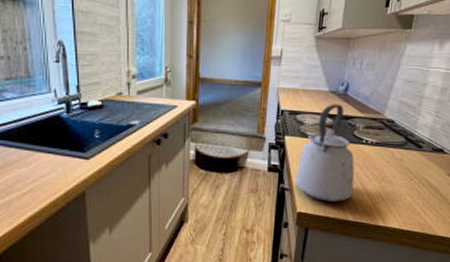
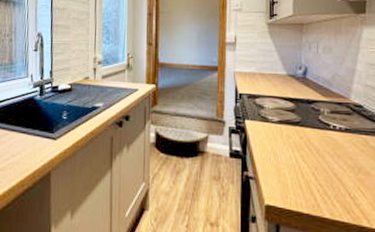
kettle: present [295,104,355,202] -> none [259,87,327,195]

